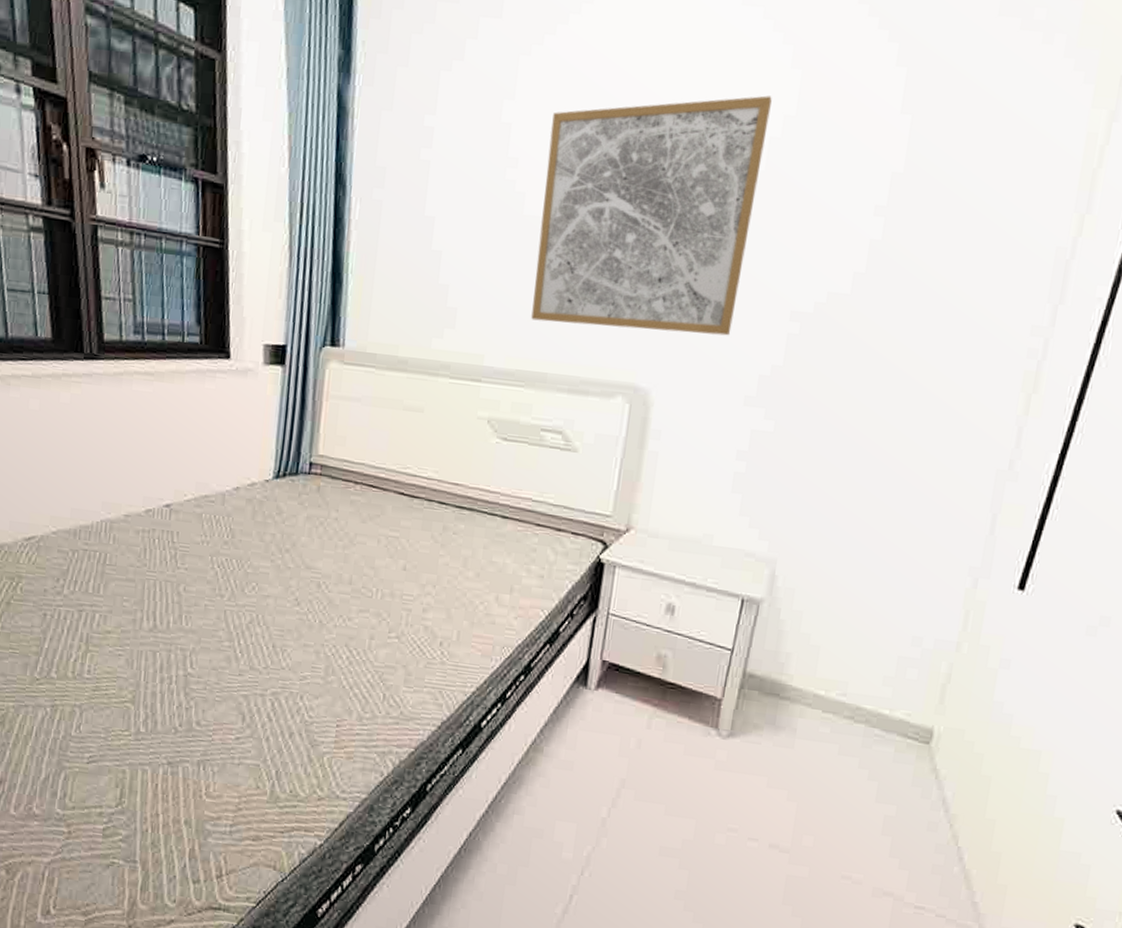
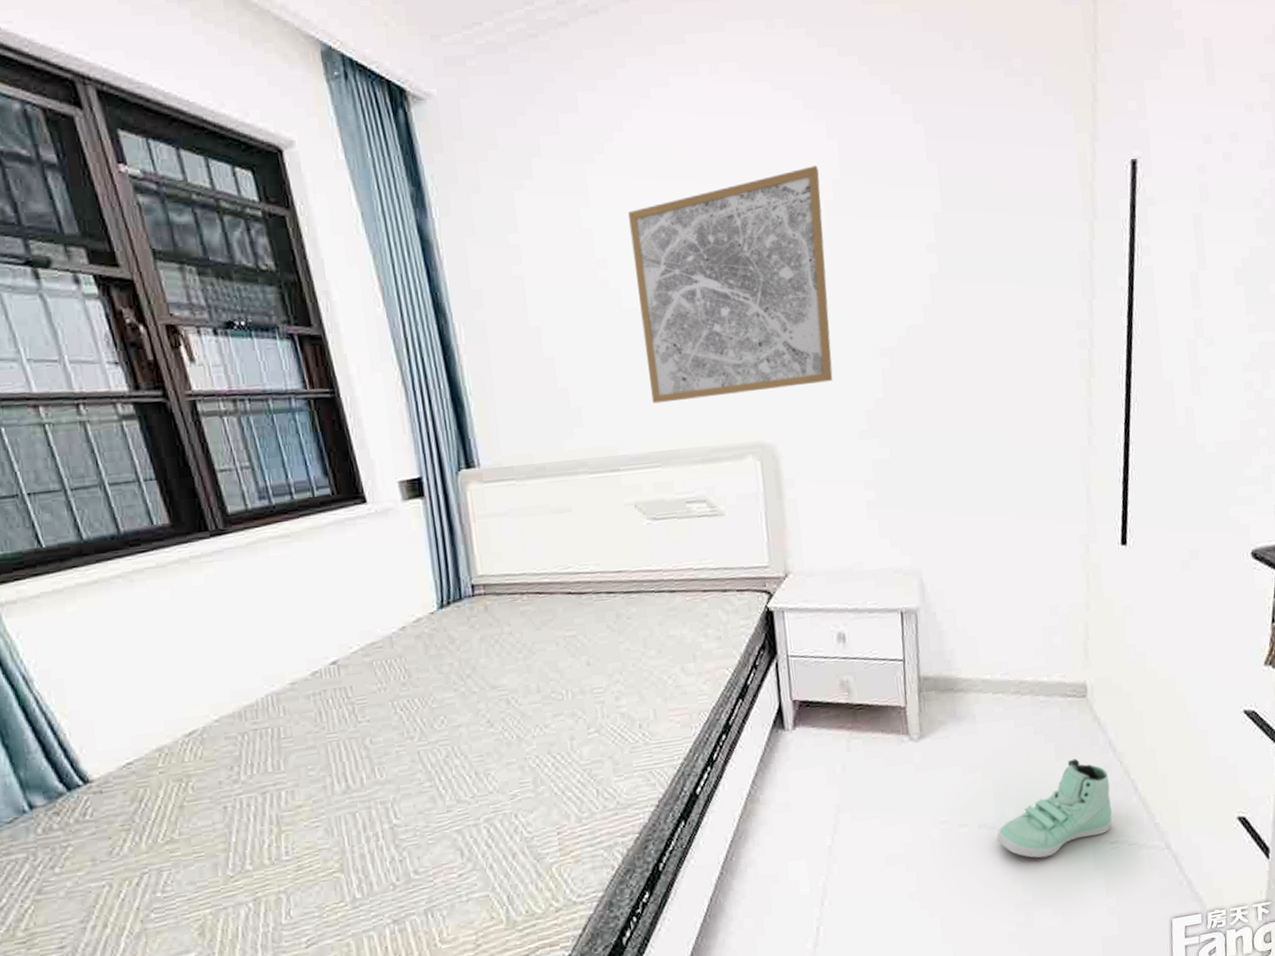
sneaker: none [786,805,933,901] -> present [997,758,1112,858]

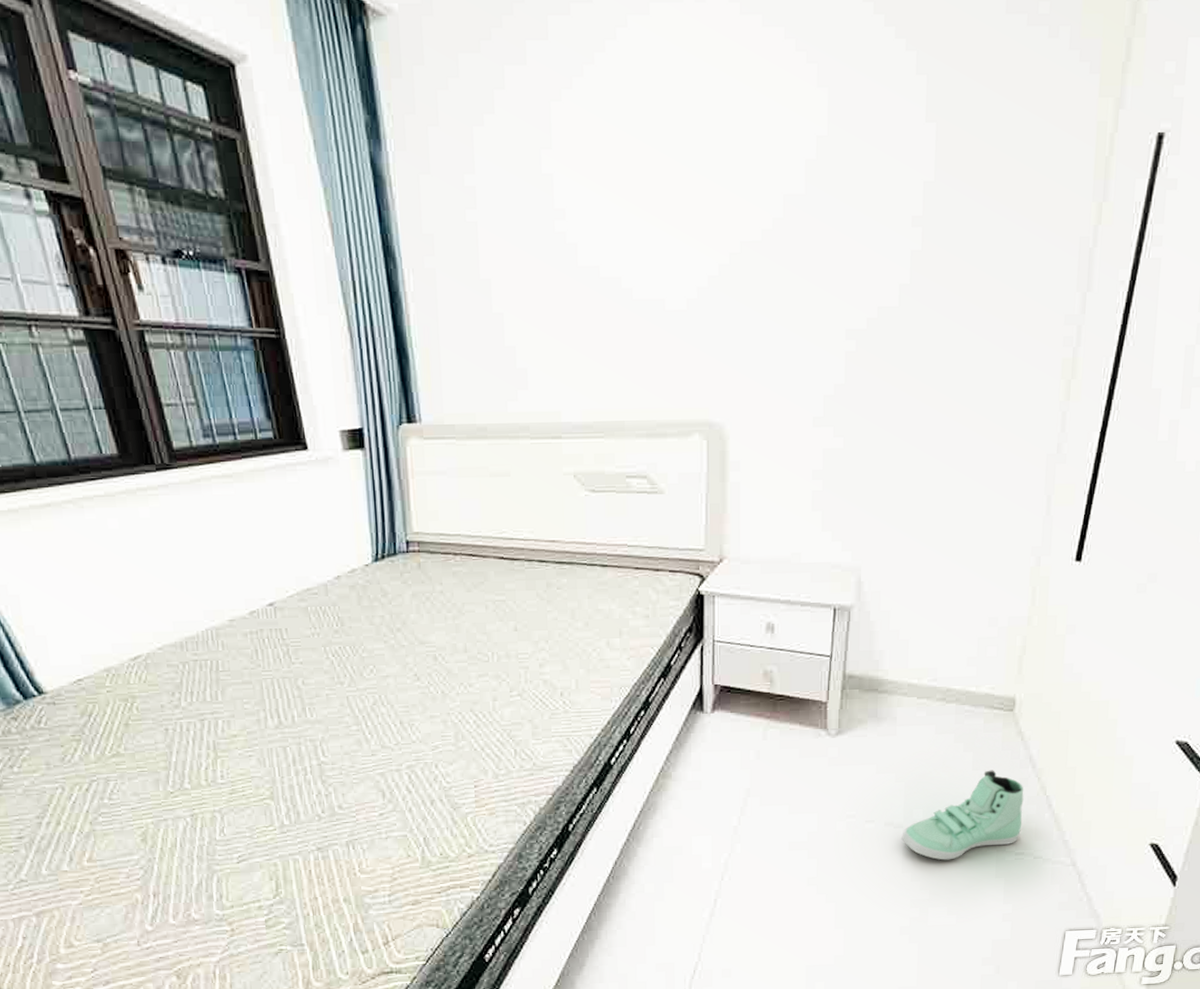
wall art: present [628,165,833,404] -> none [593,118,803,371]

